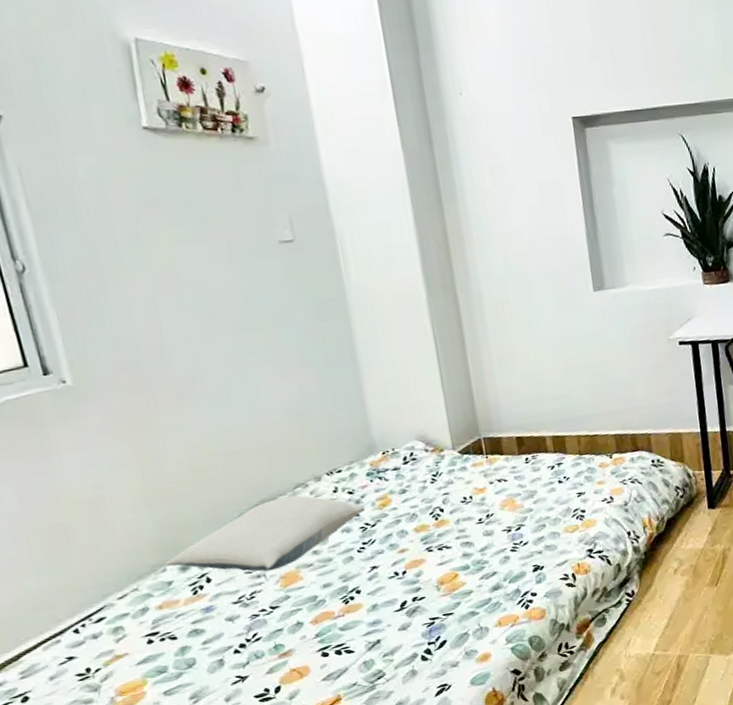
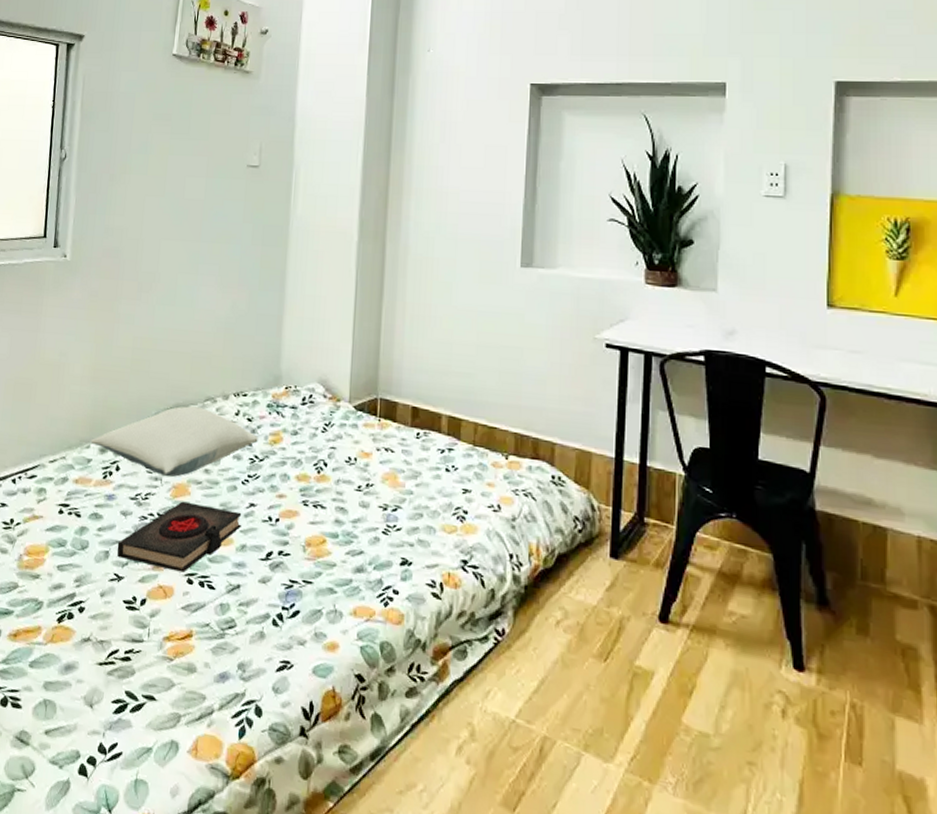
book: none [230,577,368,661] -> present [117,501,242,573]

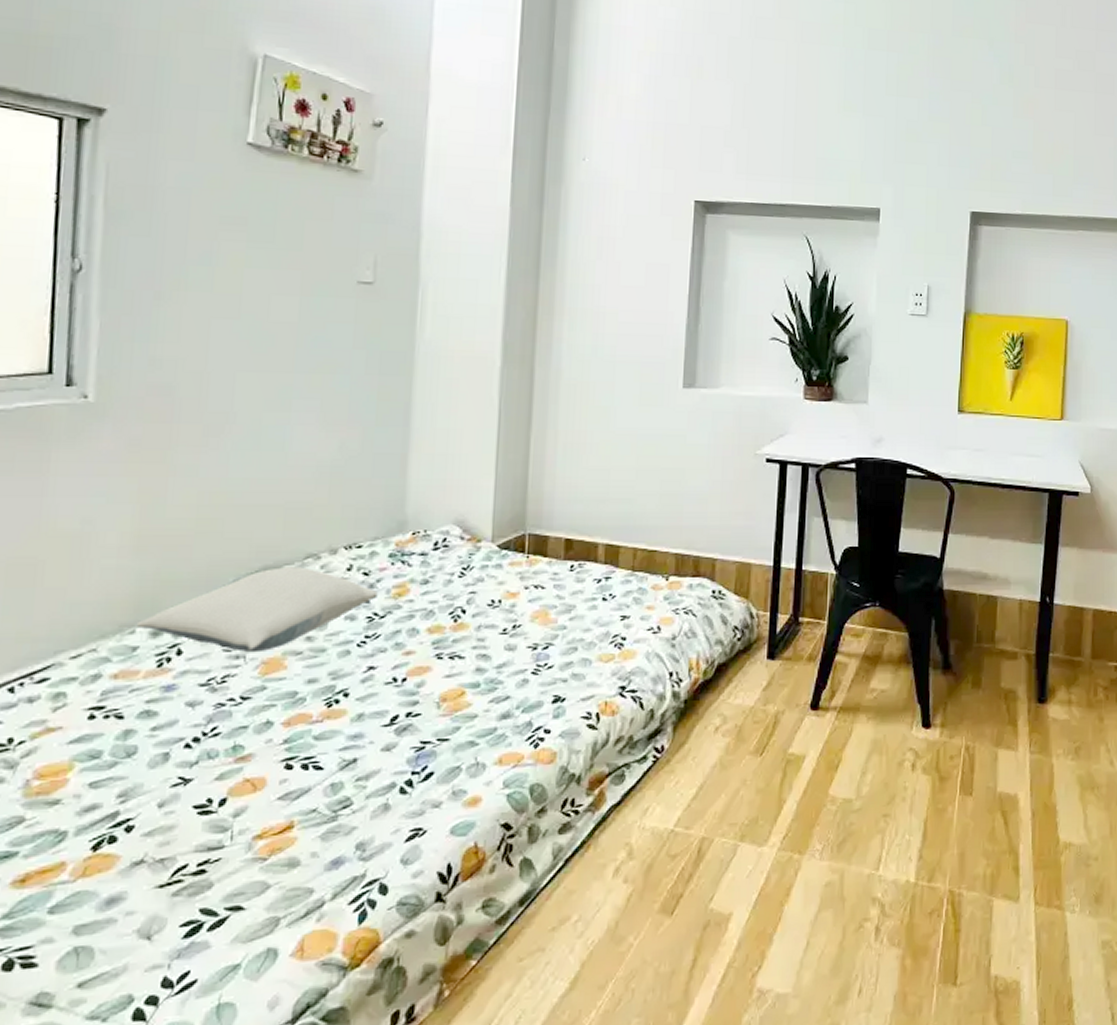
book: present [117,501,242,573] -> none [181,677,358,759]

